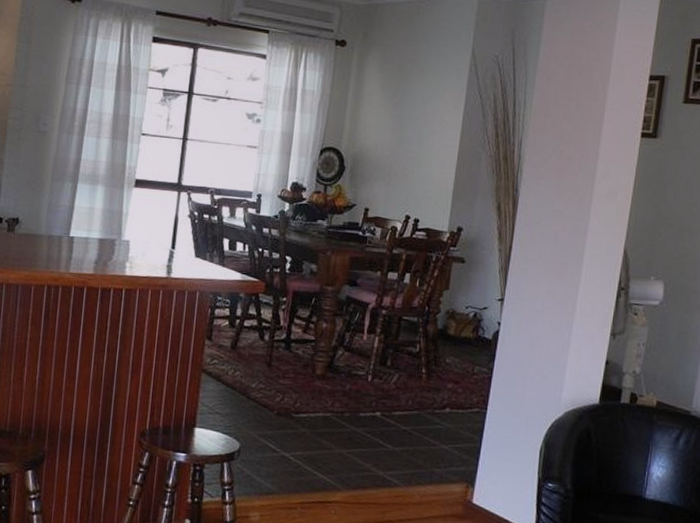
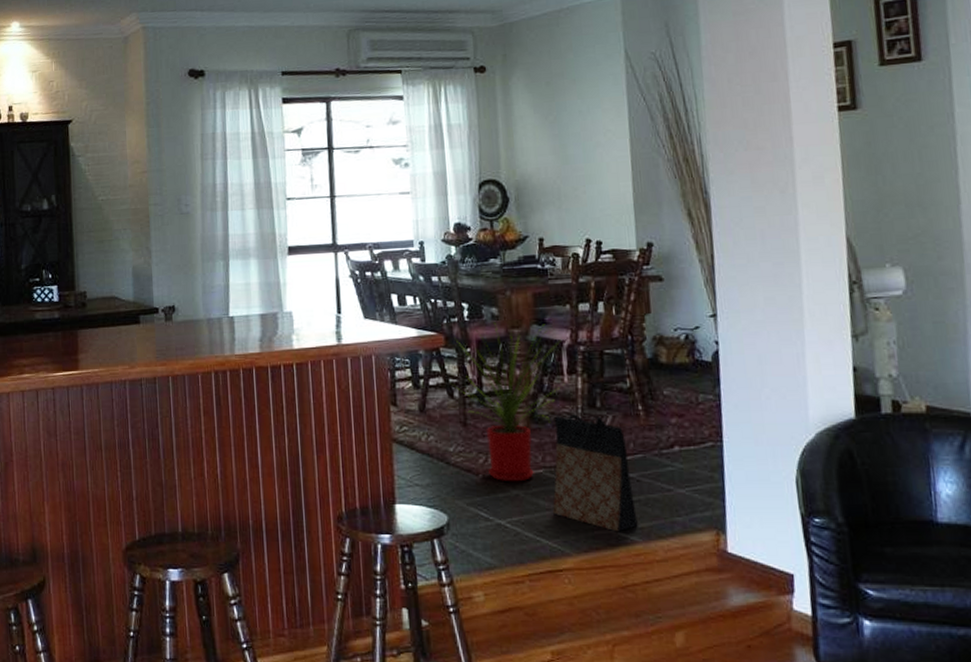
house plant: none [263,277,369,422] -> present [450,322,565,482]
bag: none [332,368,406,476] -> present [553,414,638,532]

